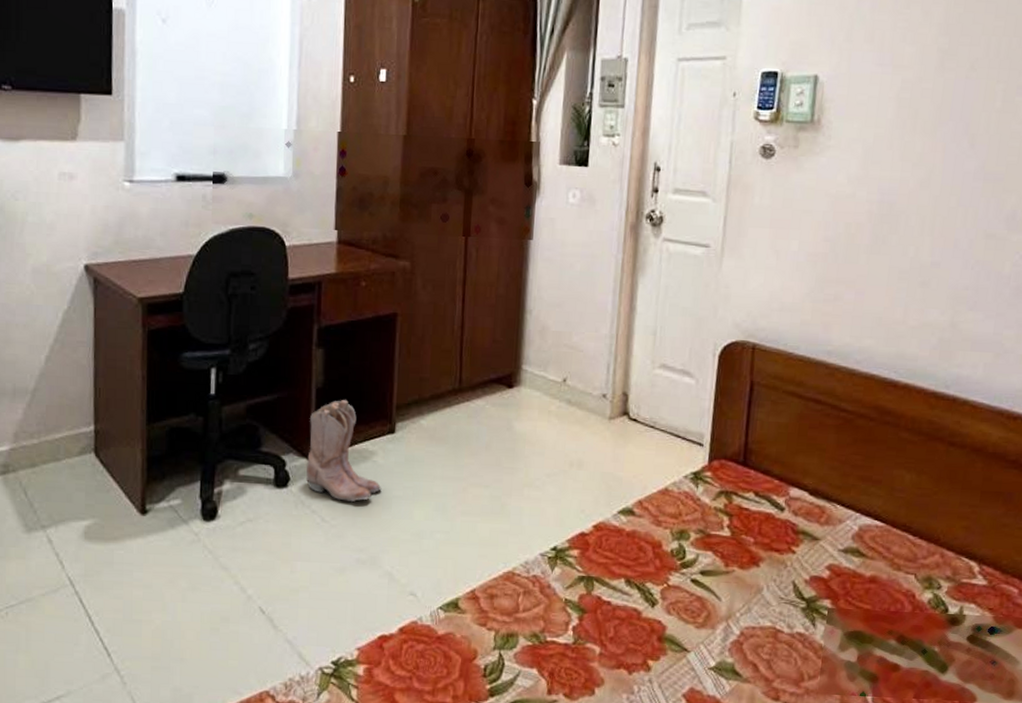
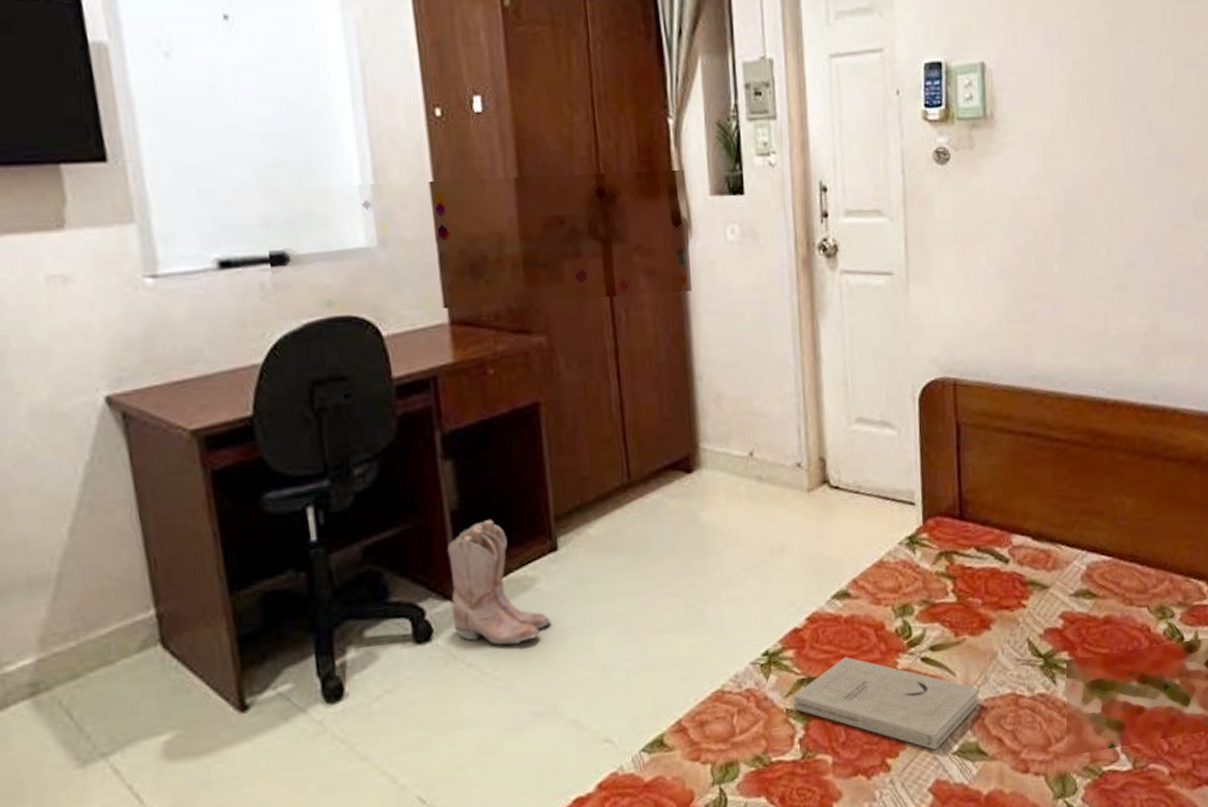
book: none [572,565,743,662] -> present [793,657,981,750]

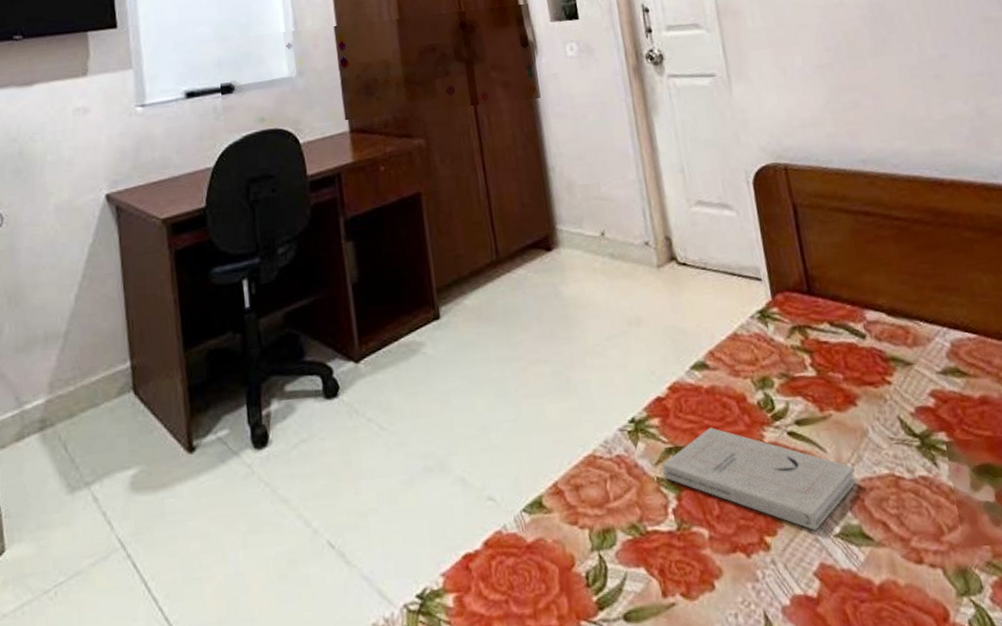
boots: present [447,520,551,645] -> none [350,291,437,403]

